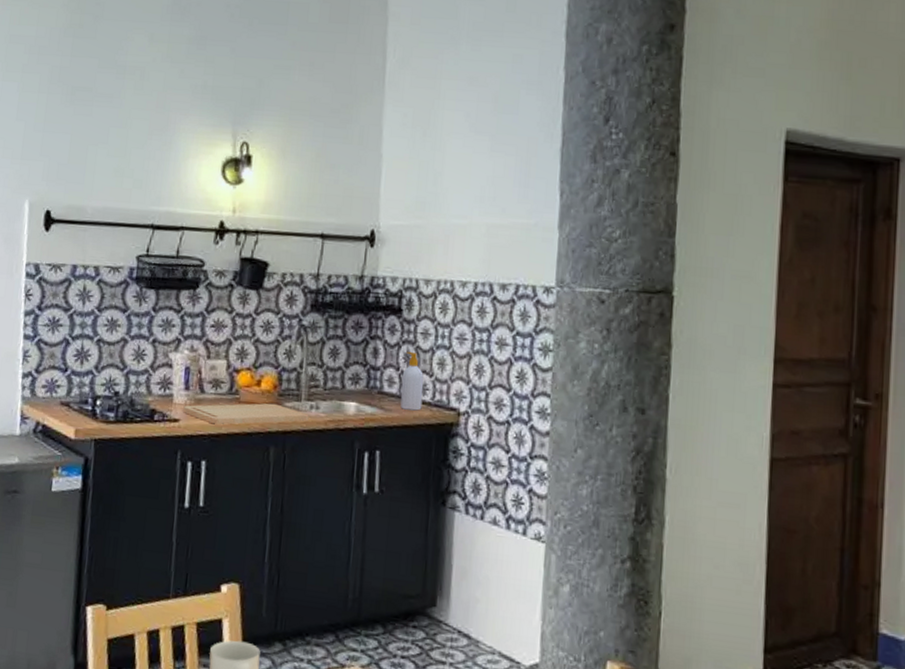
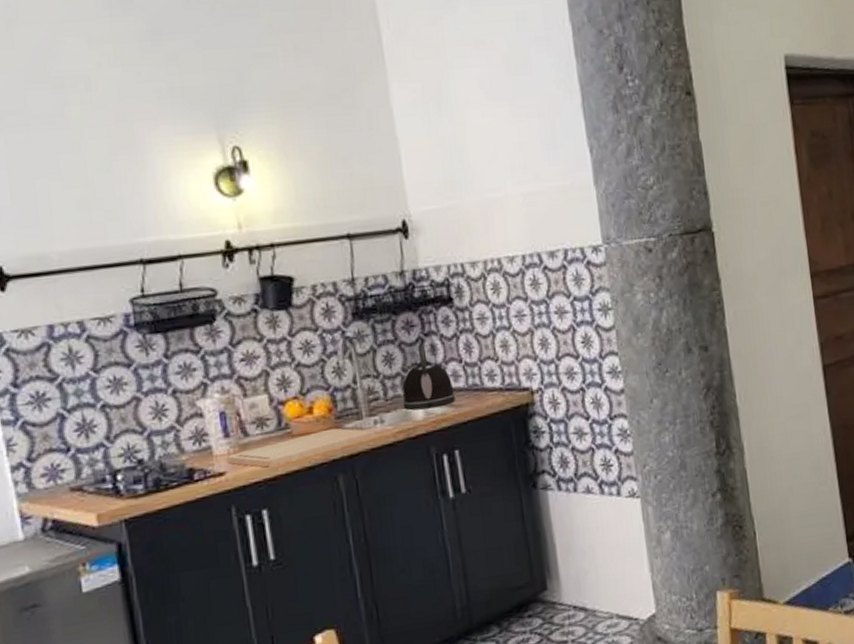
kettle: none [338,344,388,407] -> present [402,343,456,410]
soap bottle: present [400,351,424,411] -> none [466,340,494,402]

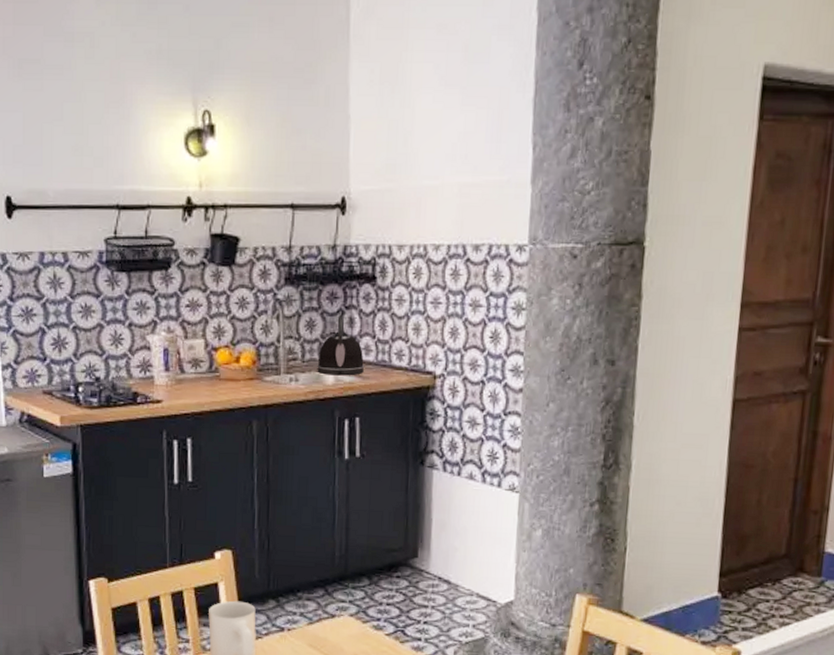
cutting board: present [227,428,376,468] -> none [165,378,289,403]

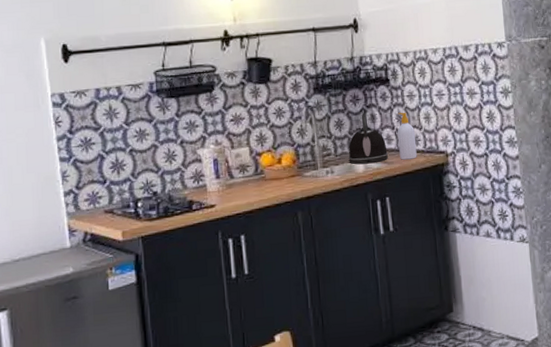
soap bottle: none [378,318,400,377] -> present [397,112,417,160]

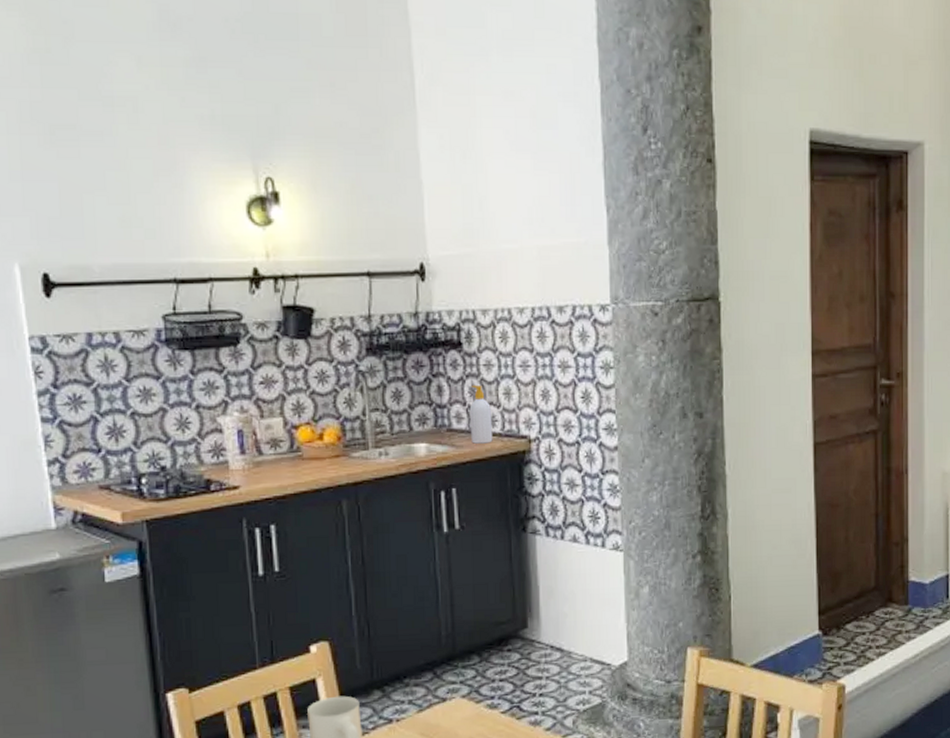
kettle: present [348,113,389,165] -> none [407,383,458,447]

